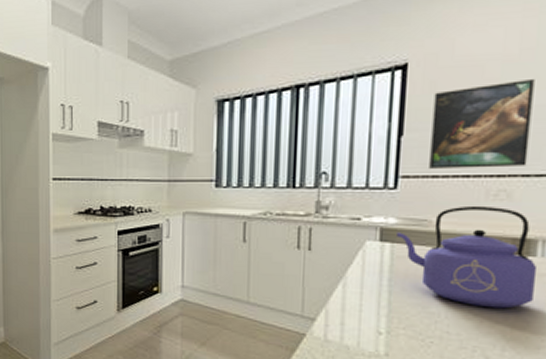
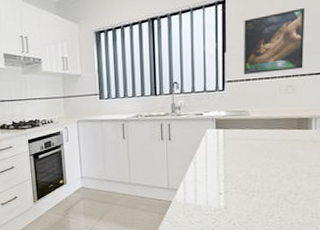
kettle: present [397,205,538,309] -> none [227,97,313,167]

